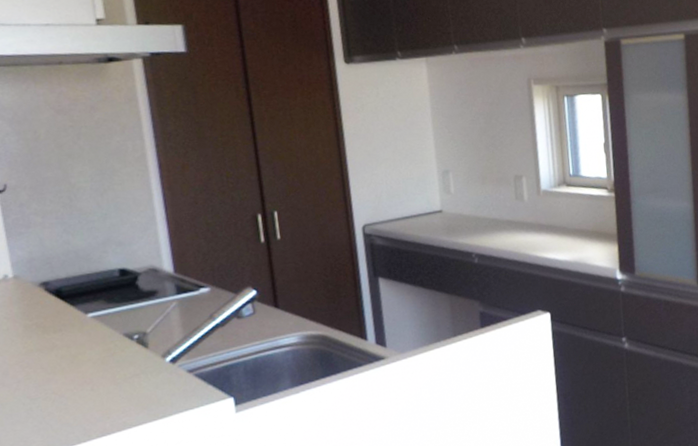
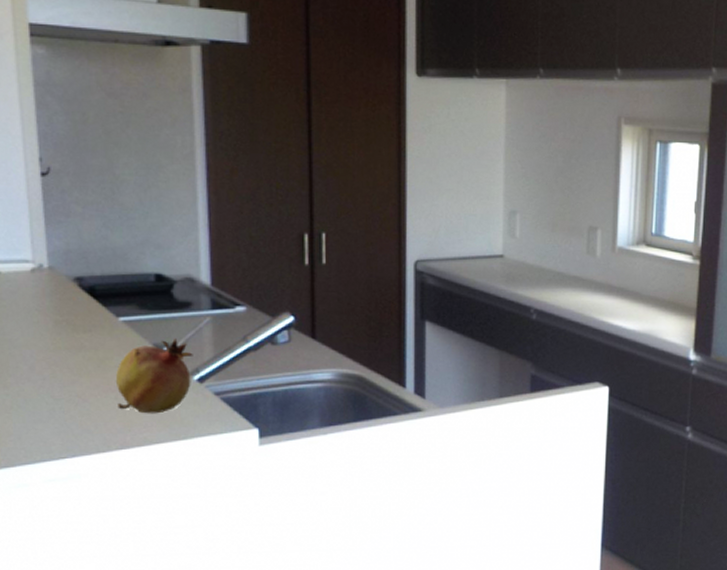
fruit: none [89,326,165,400] -> present [115,339,193,414]

